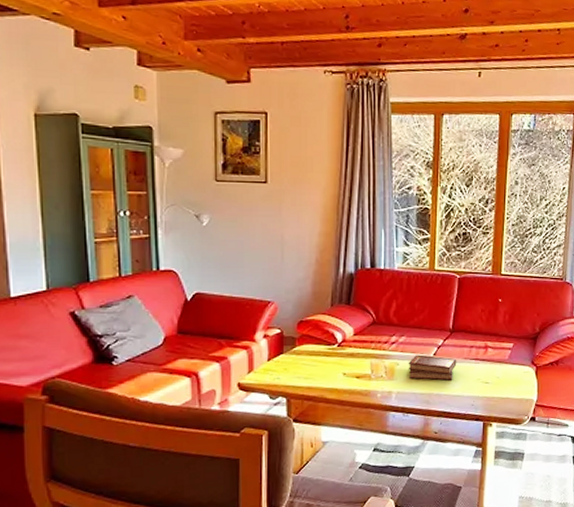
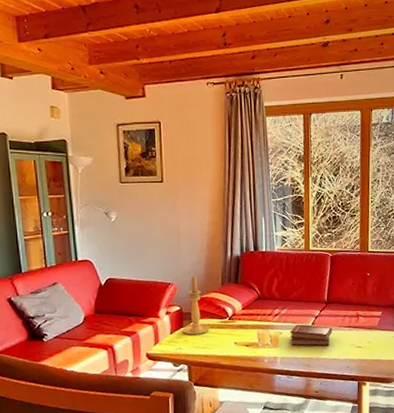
candle holder: none [282,294,315,363] -> present [182,276,210,335]

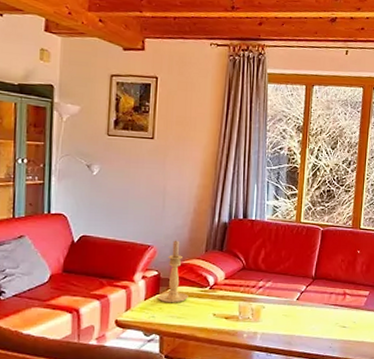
book set: present [290,324,333,346] -> none [273,299,318,324]

